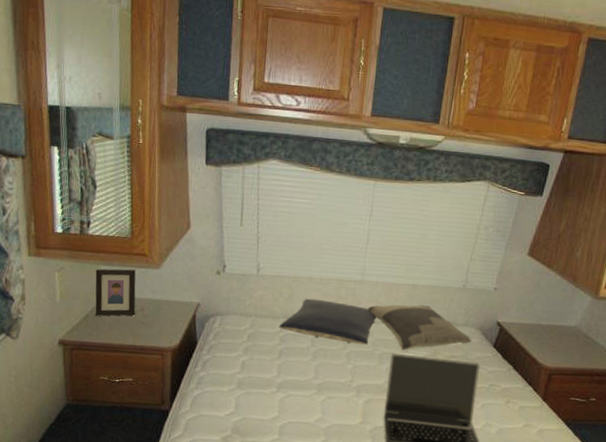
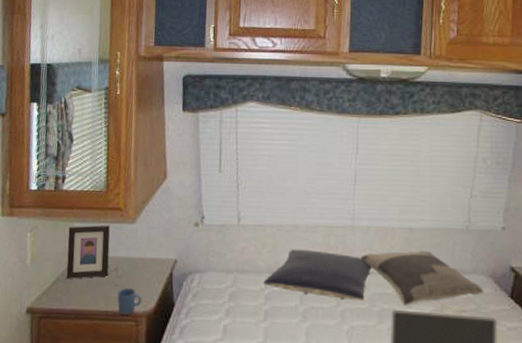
mug: none [144,326,167,350] -> present [117,288,142,316]

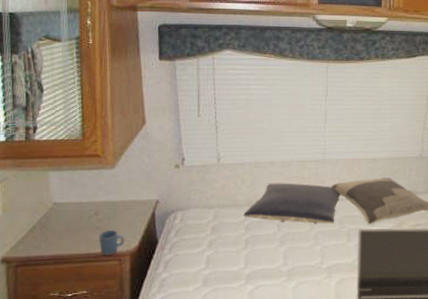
picture frame: present [66,224,110,279] -> none [43,172,89,226]

